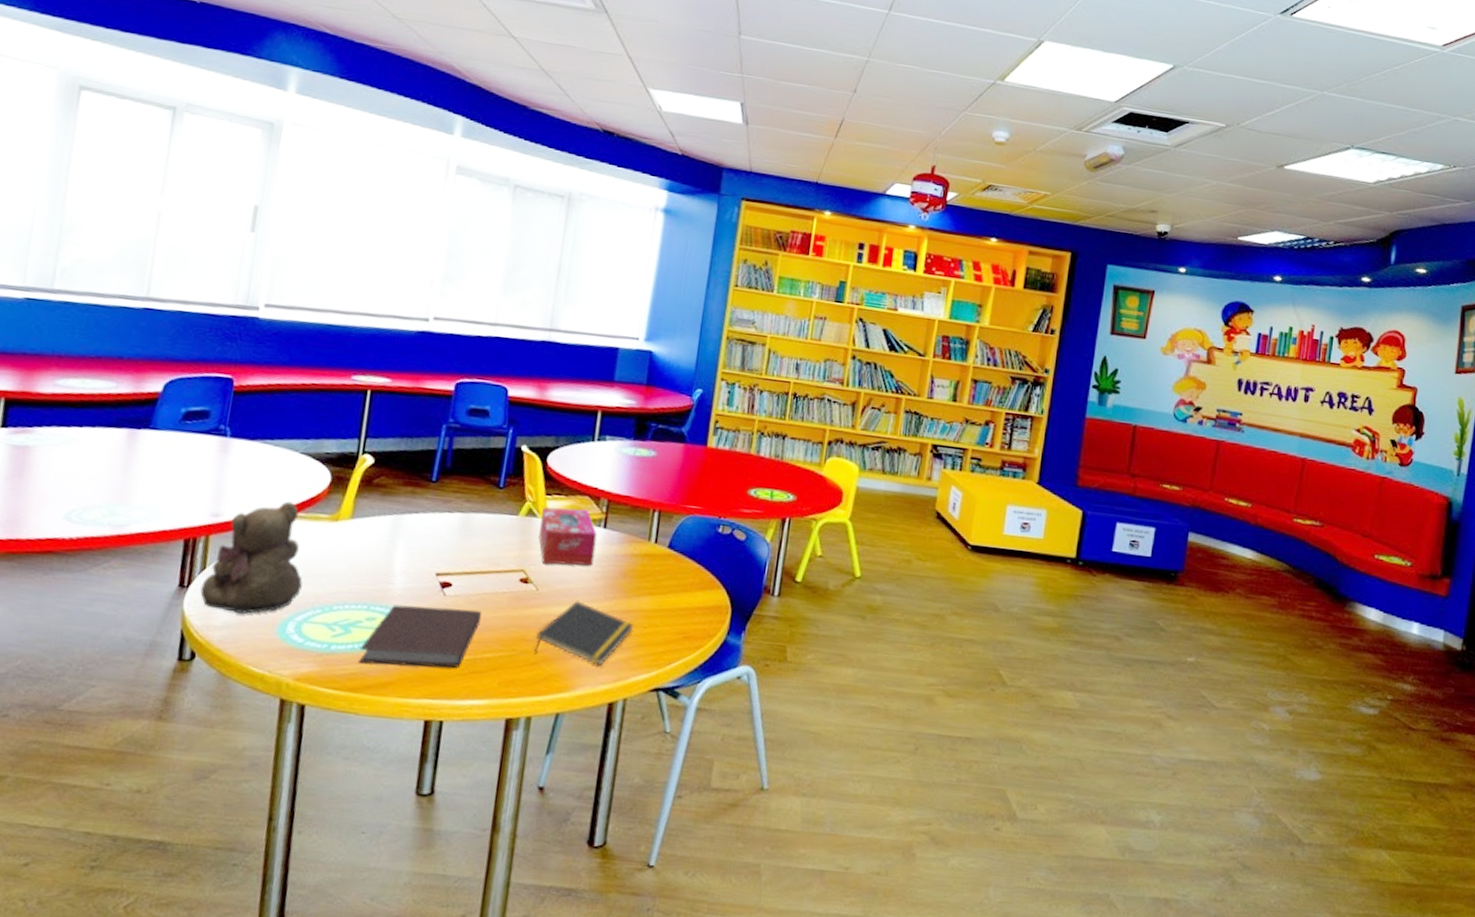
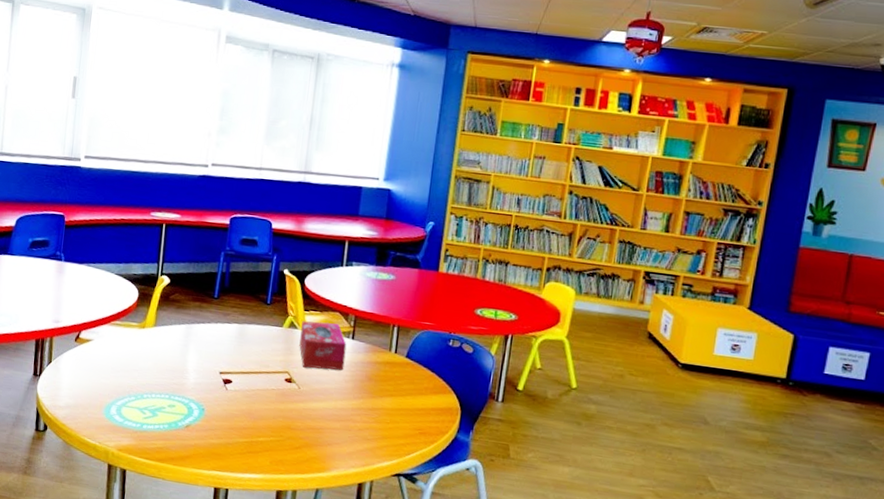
teddy bear: present [200,501,303,614] -> none [48,312,121,398]
notebook: present [358,604,482,669] -> none [163,395,256,448]
notepad: present [534,601,634,666] -> none [298,398,378,453]

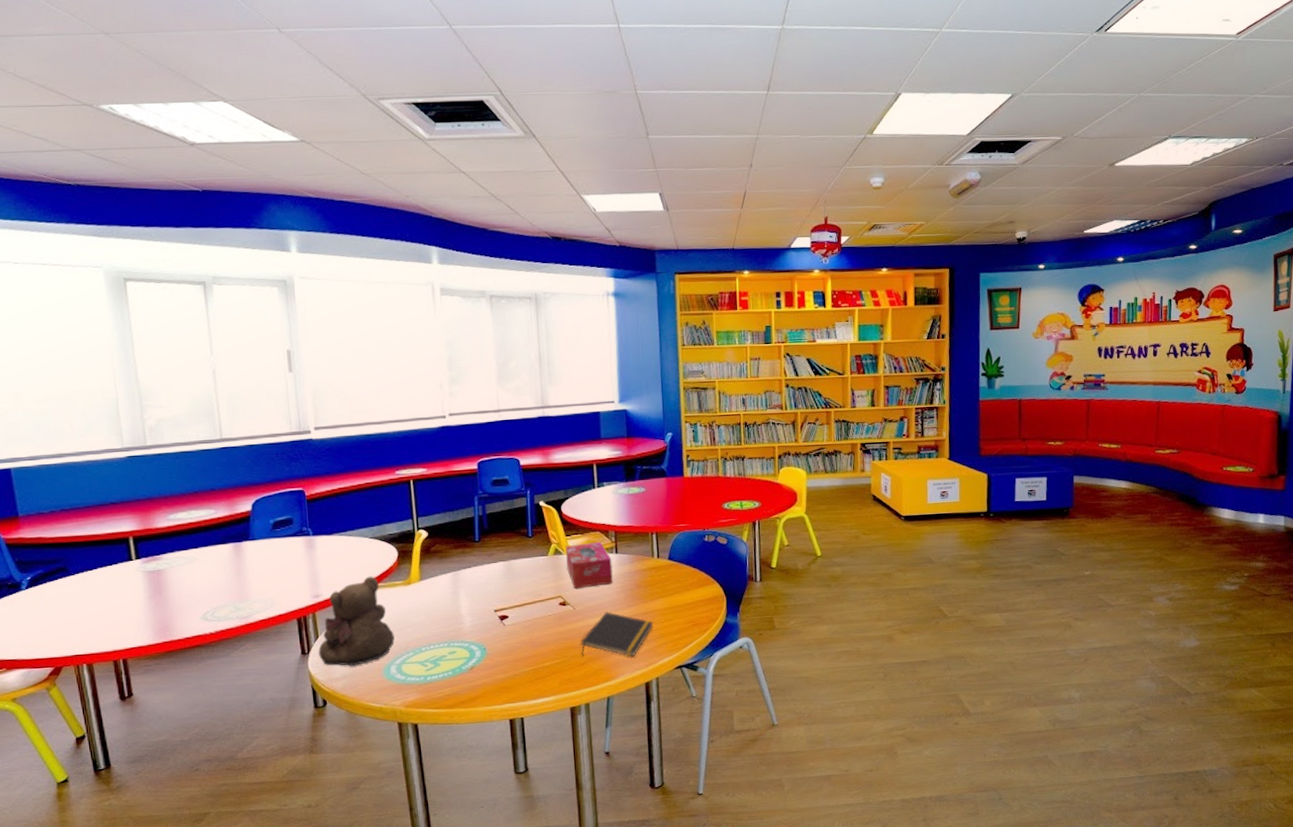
teddy bear: none [48,312,121,398] -> present [318,576,395,666]
notepad: none [298,398,378,453] -> present [581,612,654,657]

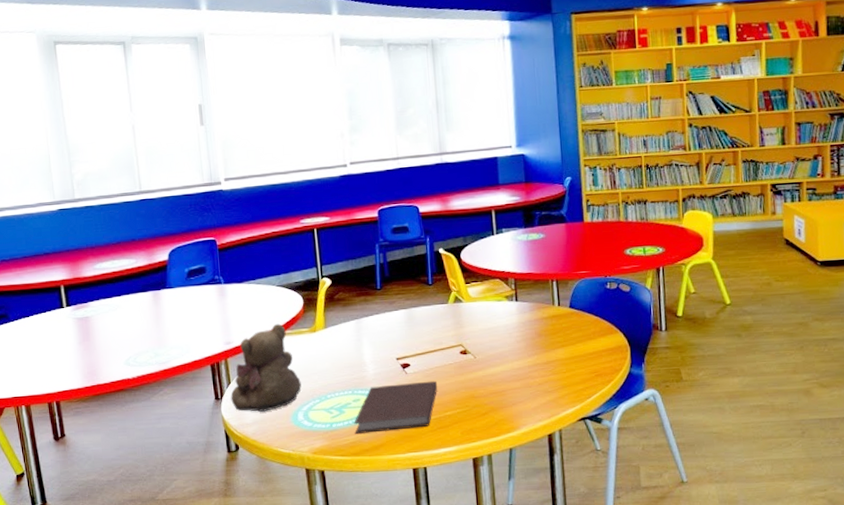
notebook: none [449,632,536,686] -> present [354,380,438,434]
tissue box: present [566,542,613,589] -> none [465,290,514,337]
notepad: present [581,612,654,657] -> none [482,361,555,407]

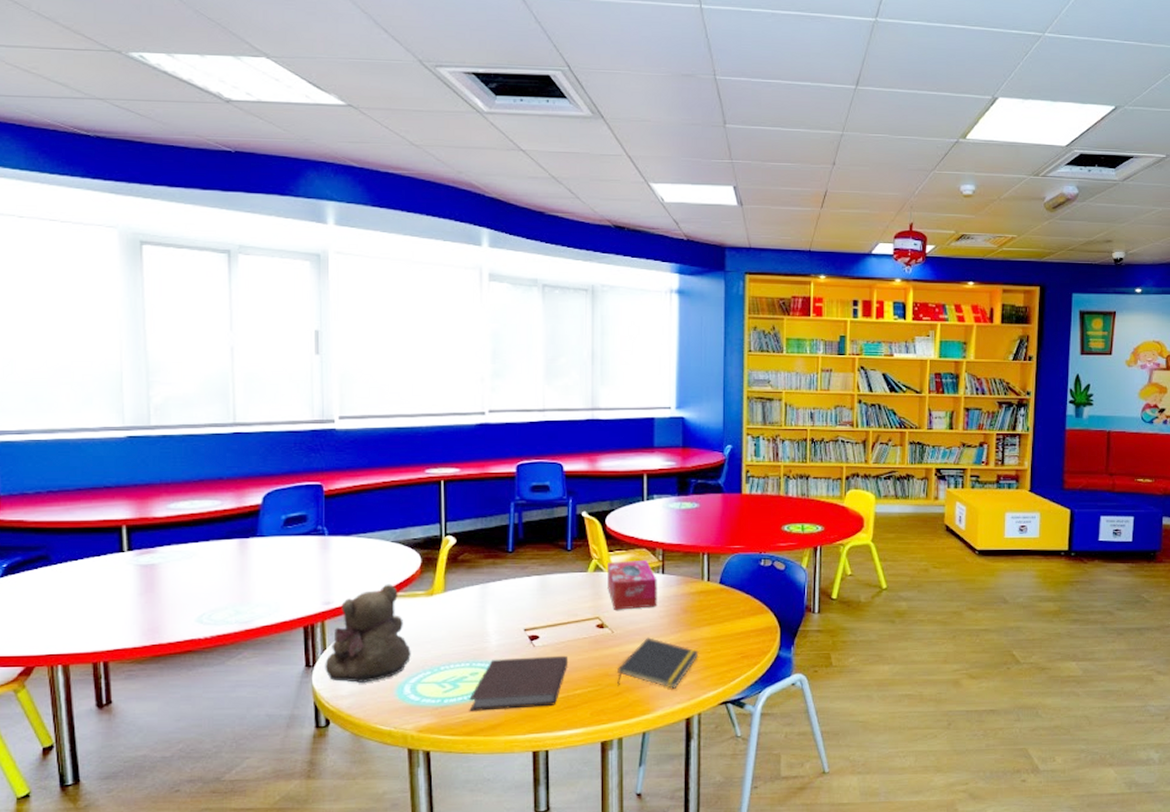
tissue box: none [465,290,514,337] -> present [608,561,657,610]
notepad: none [482,361,555,407] -> present [617,637,699,689]

